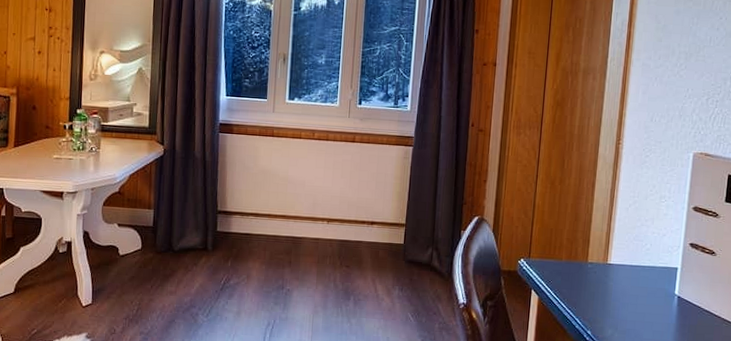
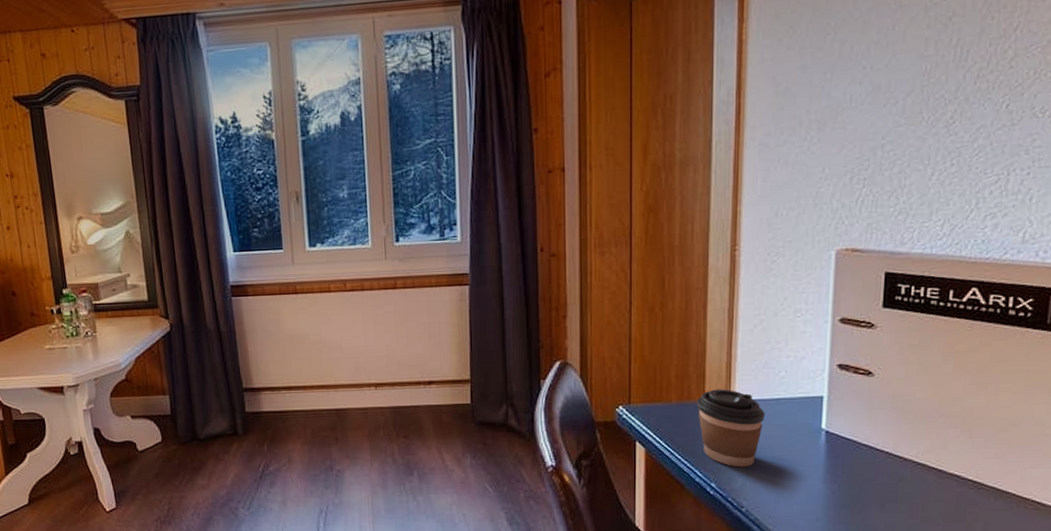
coffee cup: none [581,253,634,320] -> present [696,389,766,468]

